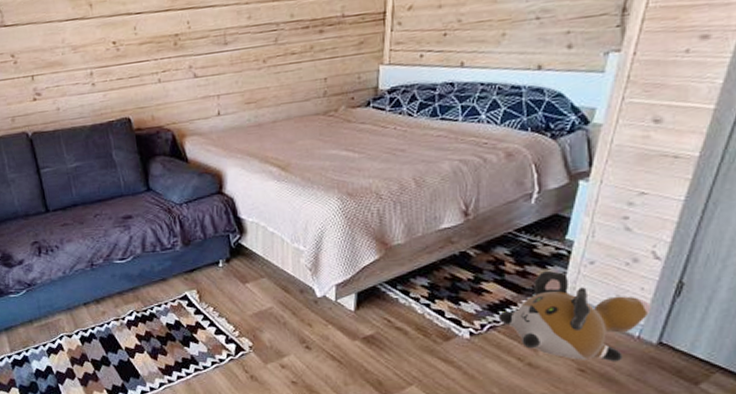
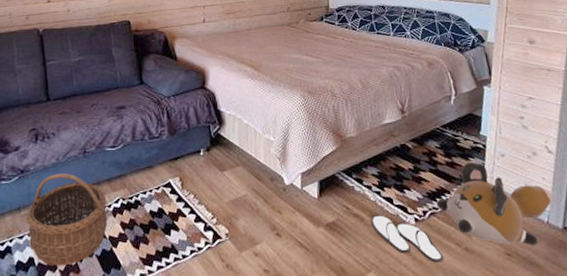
wicker basket: none [39,287,123,375] -> present [27,173,108,266]
slippers: none [416,328,500,378] -> present [371,215,444,263]

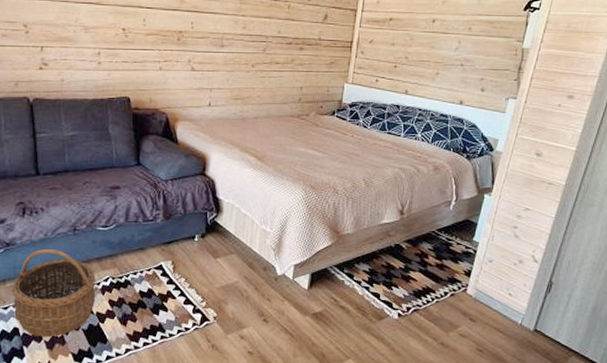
slippers: present [371,215,444,263] -> none [356,308,419,354]
plush toy: present [436,162,553,246] -> none [421,266,530,345]

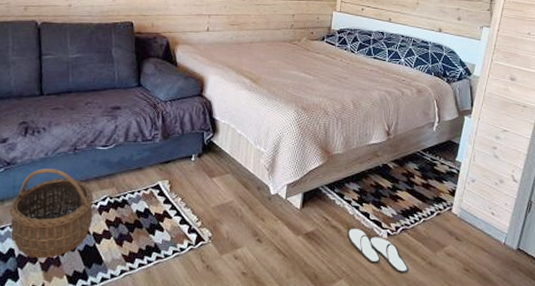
slippers: none [356,308,419,354] -> present [347,228,408,274]

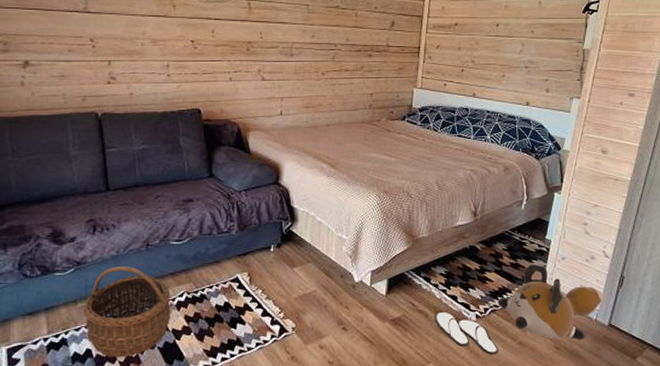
plush toy: none [408,185,512,264] -> present [497,264,604,341]

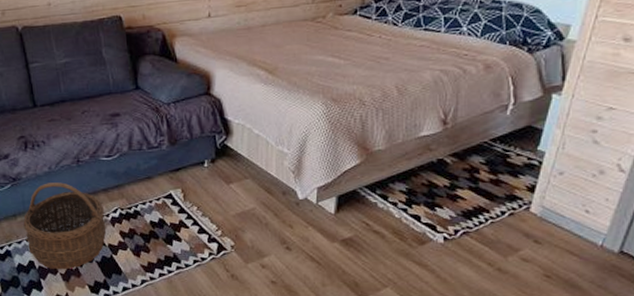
slippers: present [435,311,498,355] -> none [393,232,471,281]
plush toy: present [497,264,604,341] -> none [471,180,614,269]

